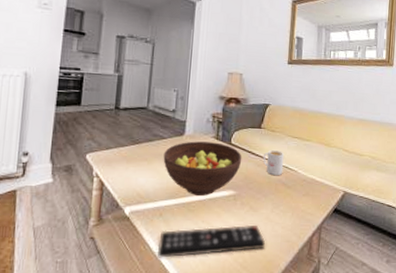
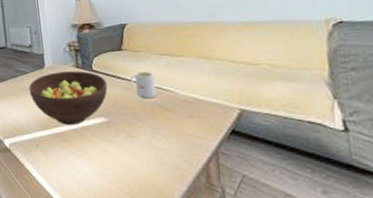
remote control: present [157,224,266,258] -> none [40,152,153,187]

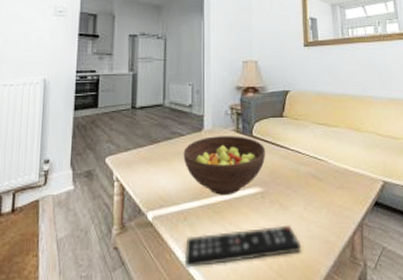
remote control: none [40,152,153,187] -> present [184,225,302,268]
mug: present [130,71,157,99] -> none [288,140,312,168]

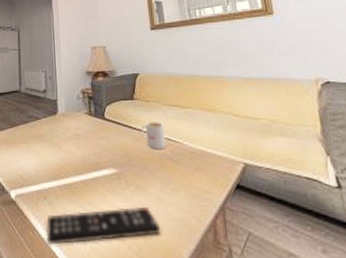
fruit bowl: present [183,136,266,195] -> none [40,118,119,176]
mug: none [288,140,312,168] -> present [141,122,167,150]

